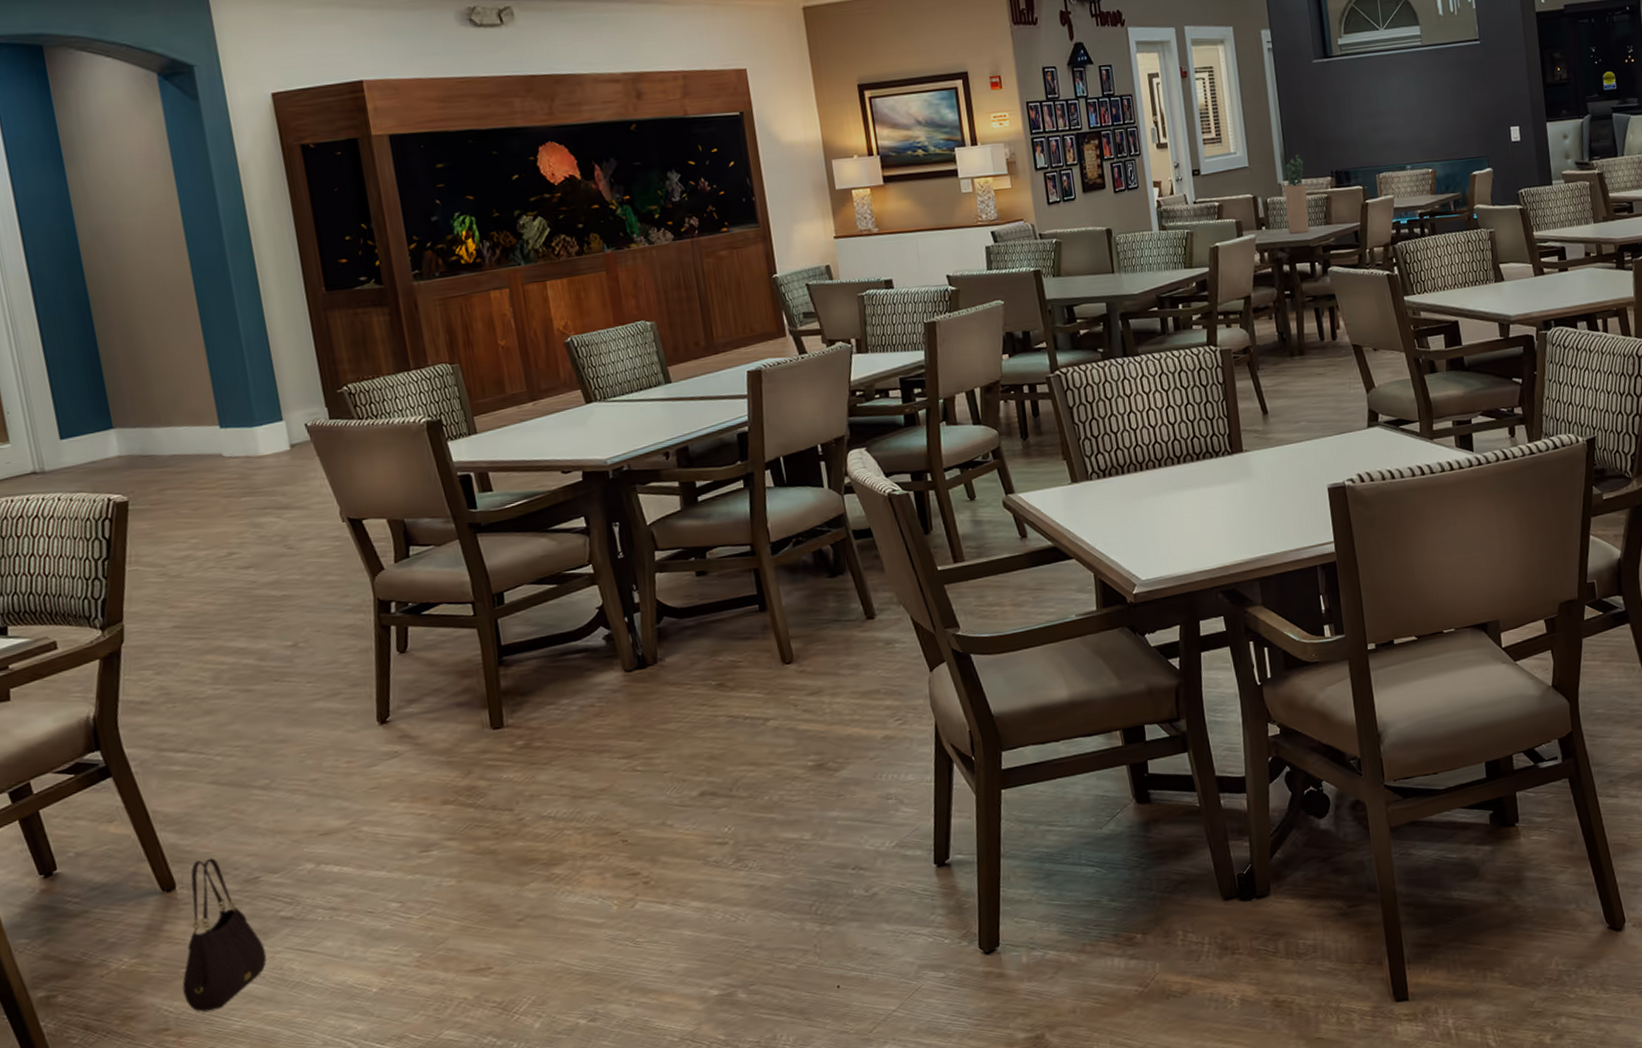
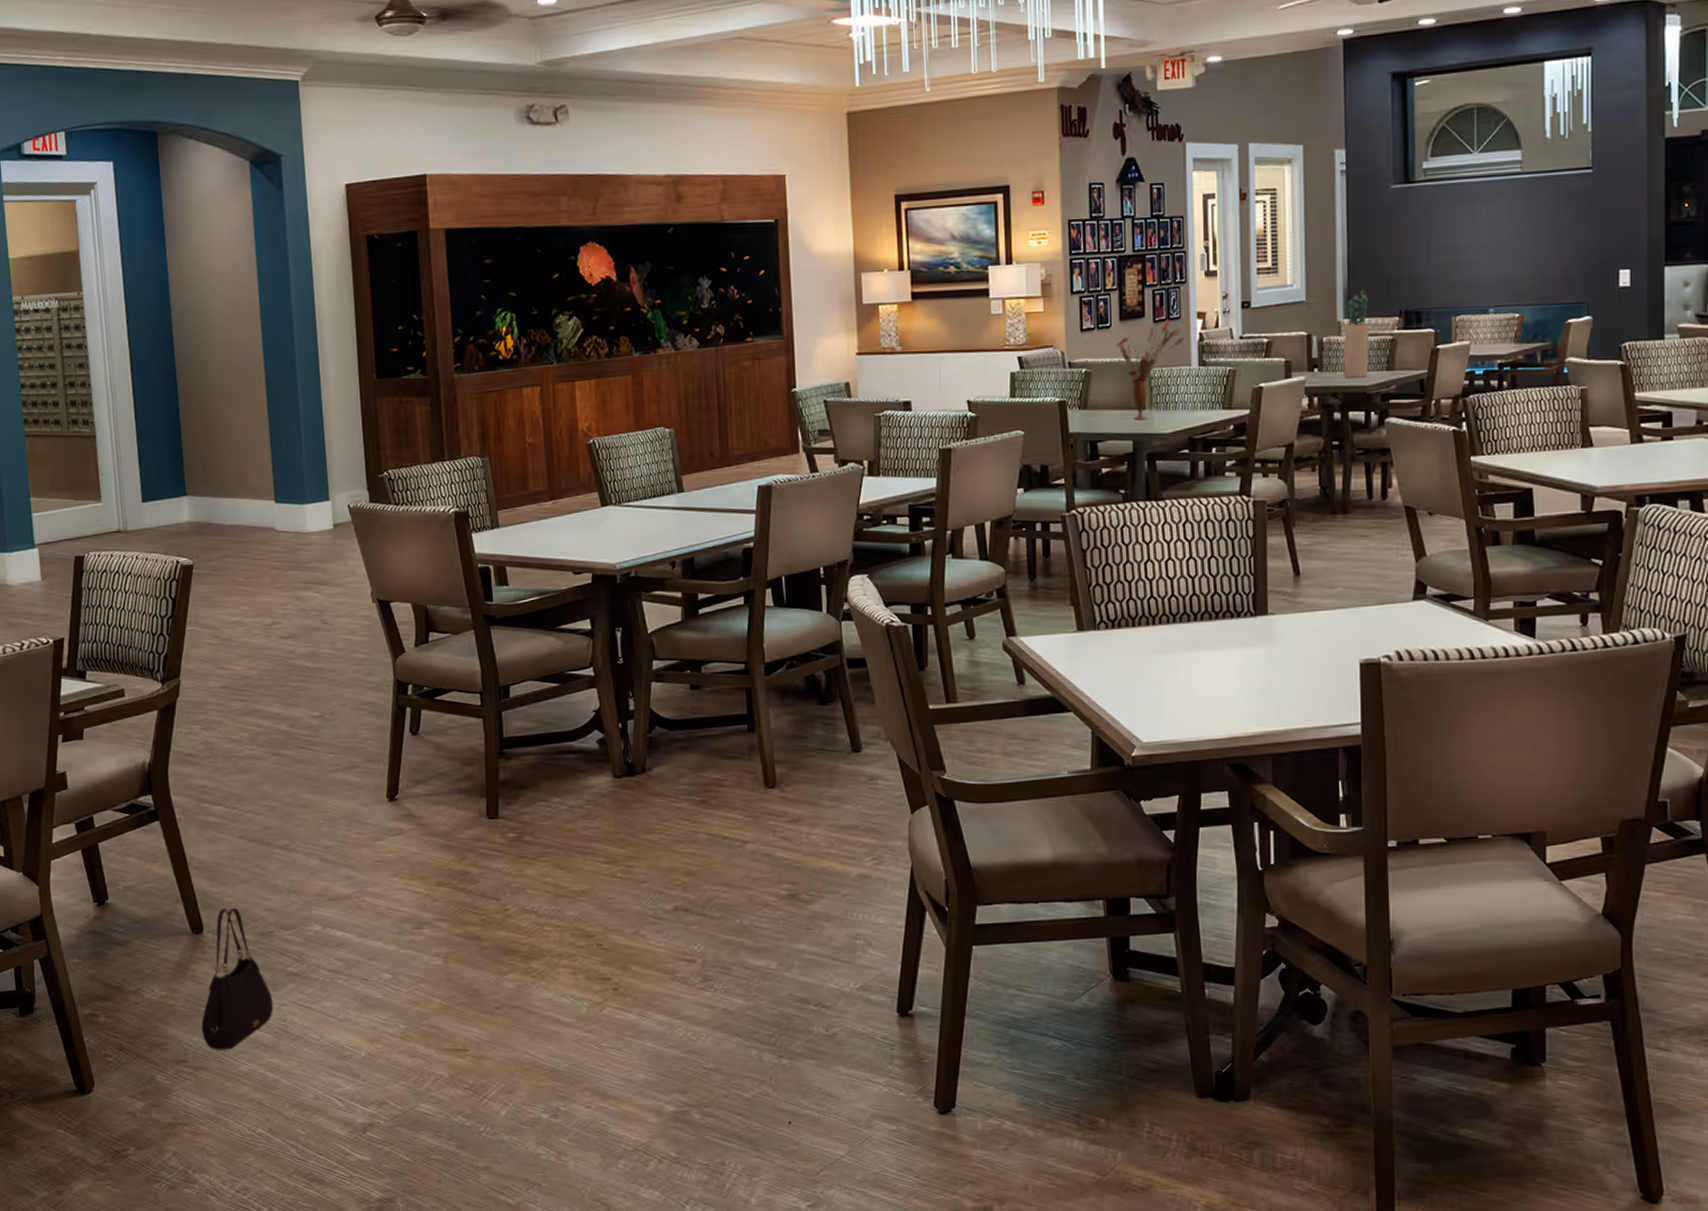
bouquet: none [1082,189,1144,284] -> present [1116,319,1184,420]

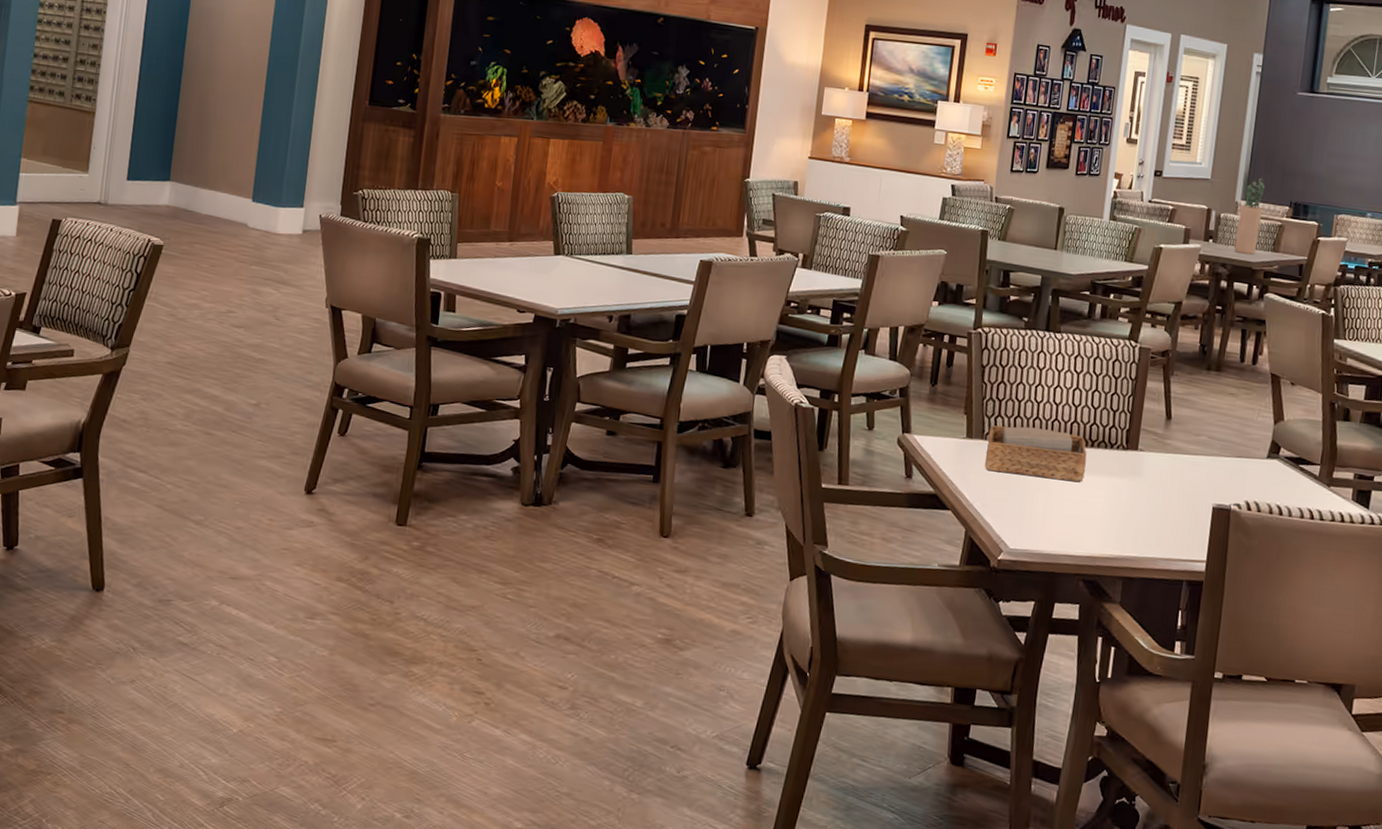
handbag: present [201,907,274,1050] -> none [83,571,158,707]
napkin holder: none [1101,607,1213,663] -> present [984,425,1087,483]
bouquet: present [1116,319,1184,420] -> none [1040,174,1102,259]

